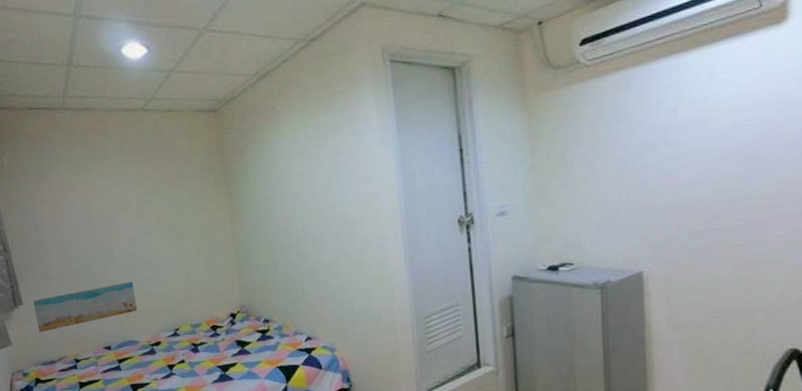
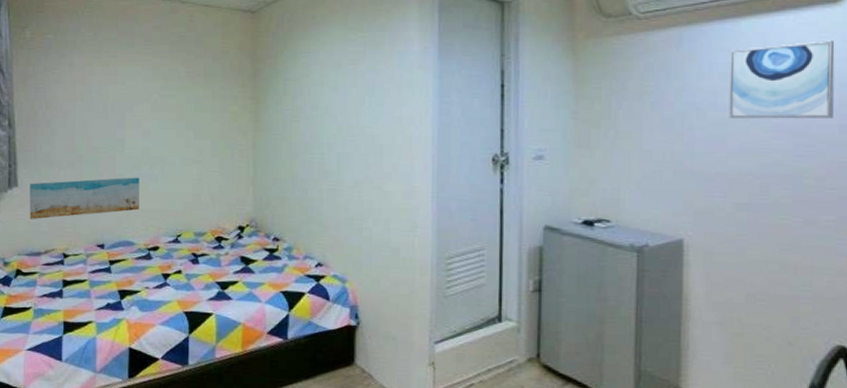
wall art: none [678,62,780,152] -> present [729,40,835,119]

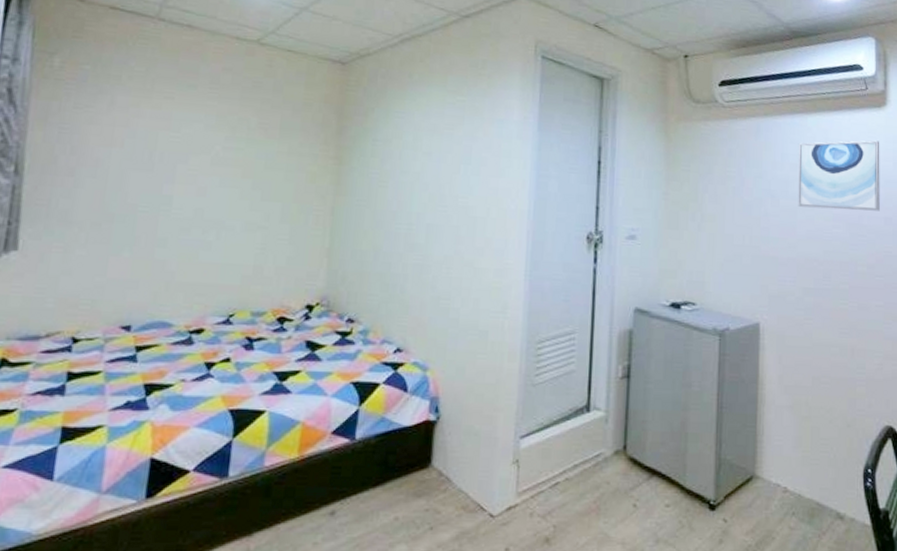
wall art: present [29,177,140,220] -> none [29,243,187,293]

